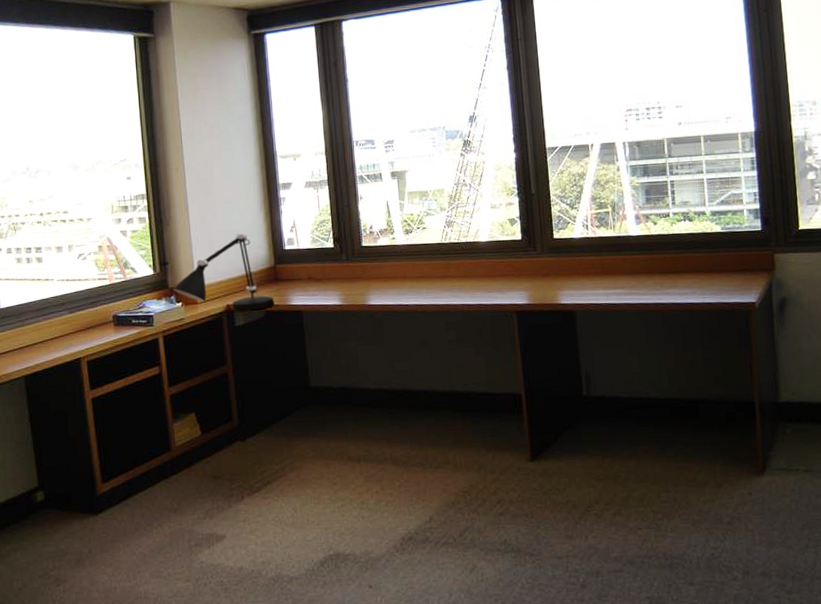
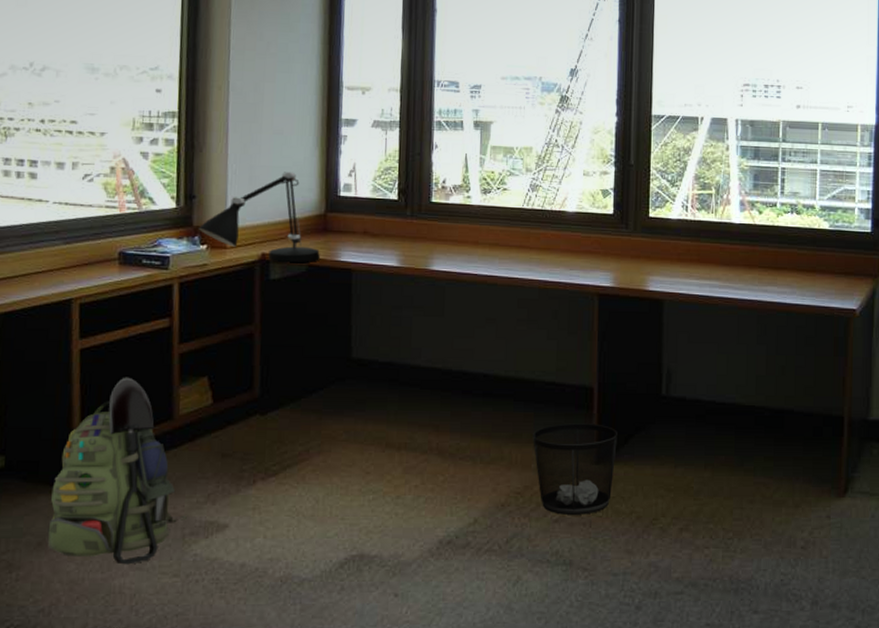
backpack: none [83,418,191,574] -> present [47,377,187,565]
waste bin: none [471,426,548,508] -> present [532,423,617,515]

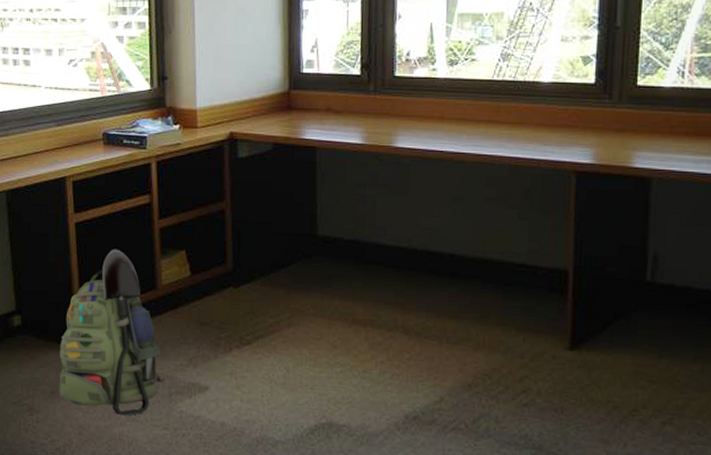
desk lamp: present [199,171,320,264] -> none [172,50,285,142]
waste bin: present [532,423,617,515] -> none [500,307,594,401]

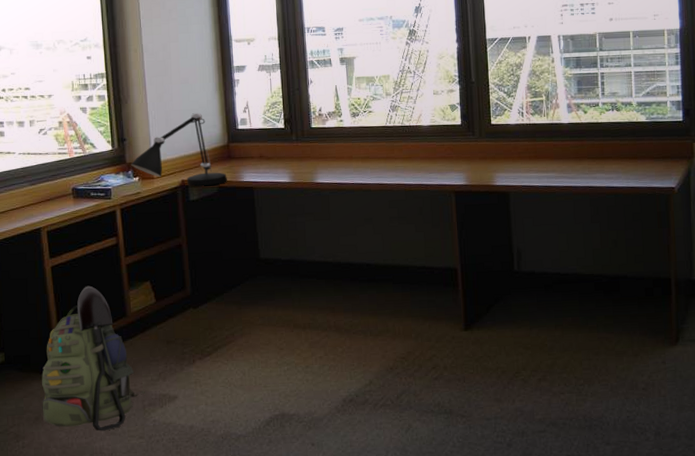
desk lamp: none [172,50,285,142] -> present [131,113,227,187]

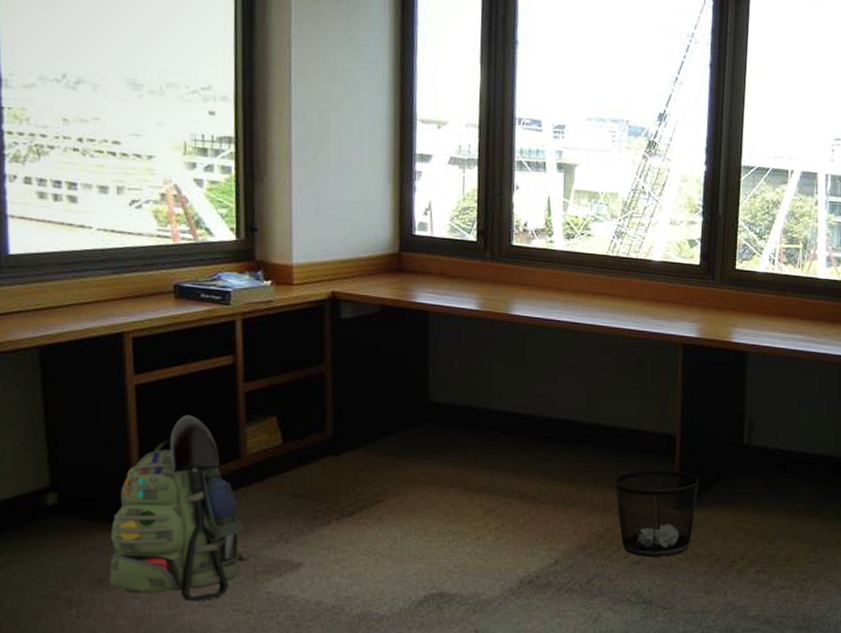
desk lamp: present [131,113,227,187] -> none [262,207,394,304]
waste bin: none [410,298,481,373] -> present [613,469,699,557]

